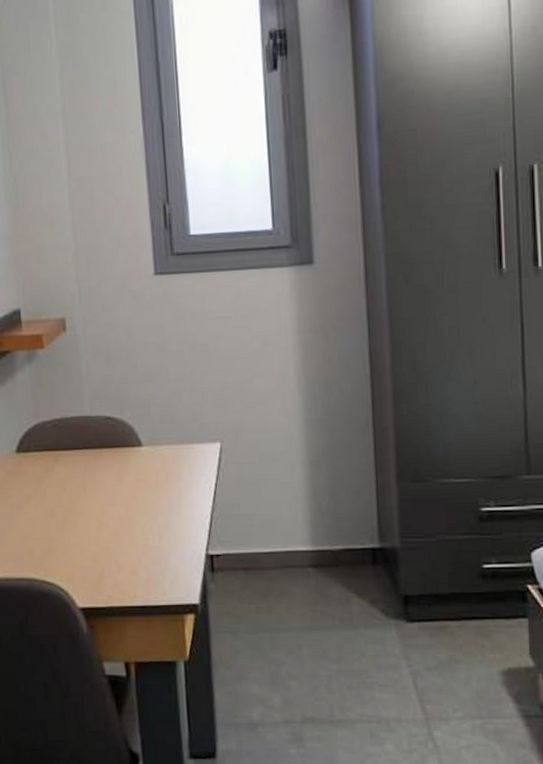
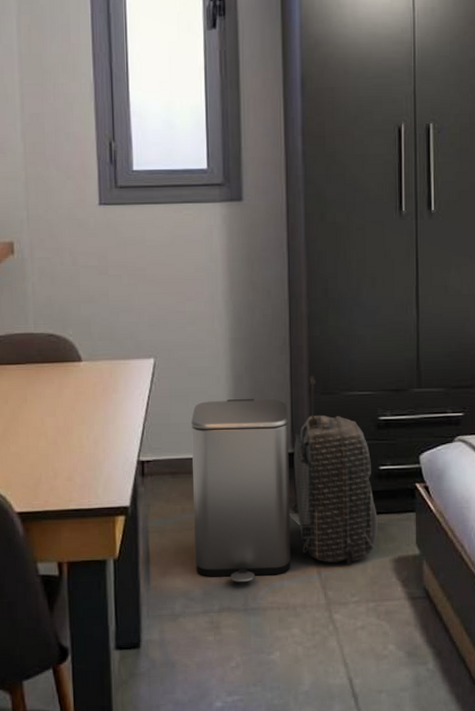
pedal bin: none [263,487,382,691] -> present [190,399,291,582]
suitcase: none [381,460,483,676] -> present [293,375,378,565]

